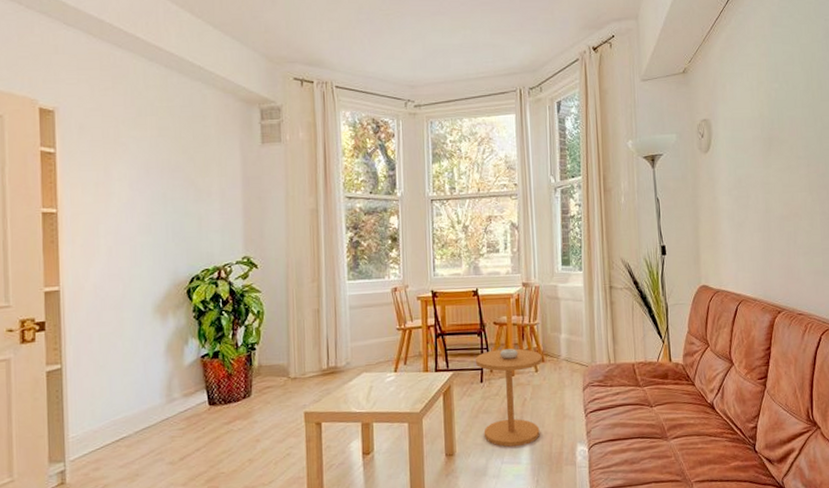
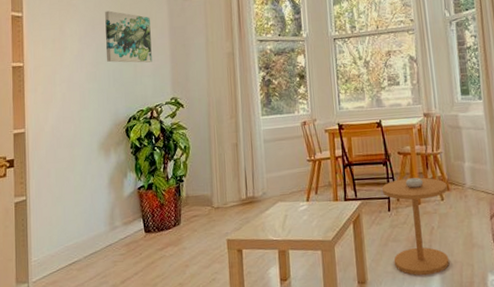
wall art: none [162,153,221,216] -> present [105,10,152,63]

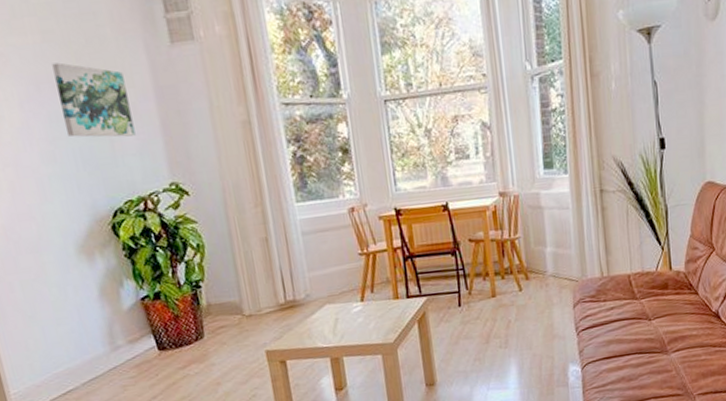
side table: present [381,177,450,276] -> none [450,267,528,373]

